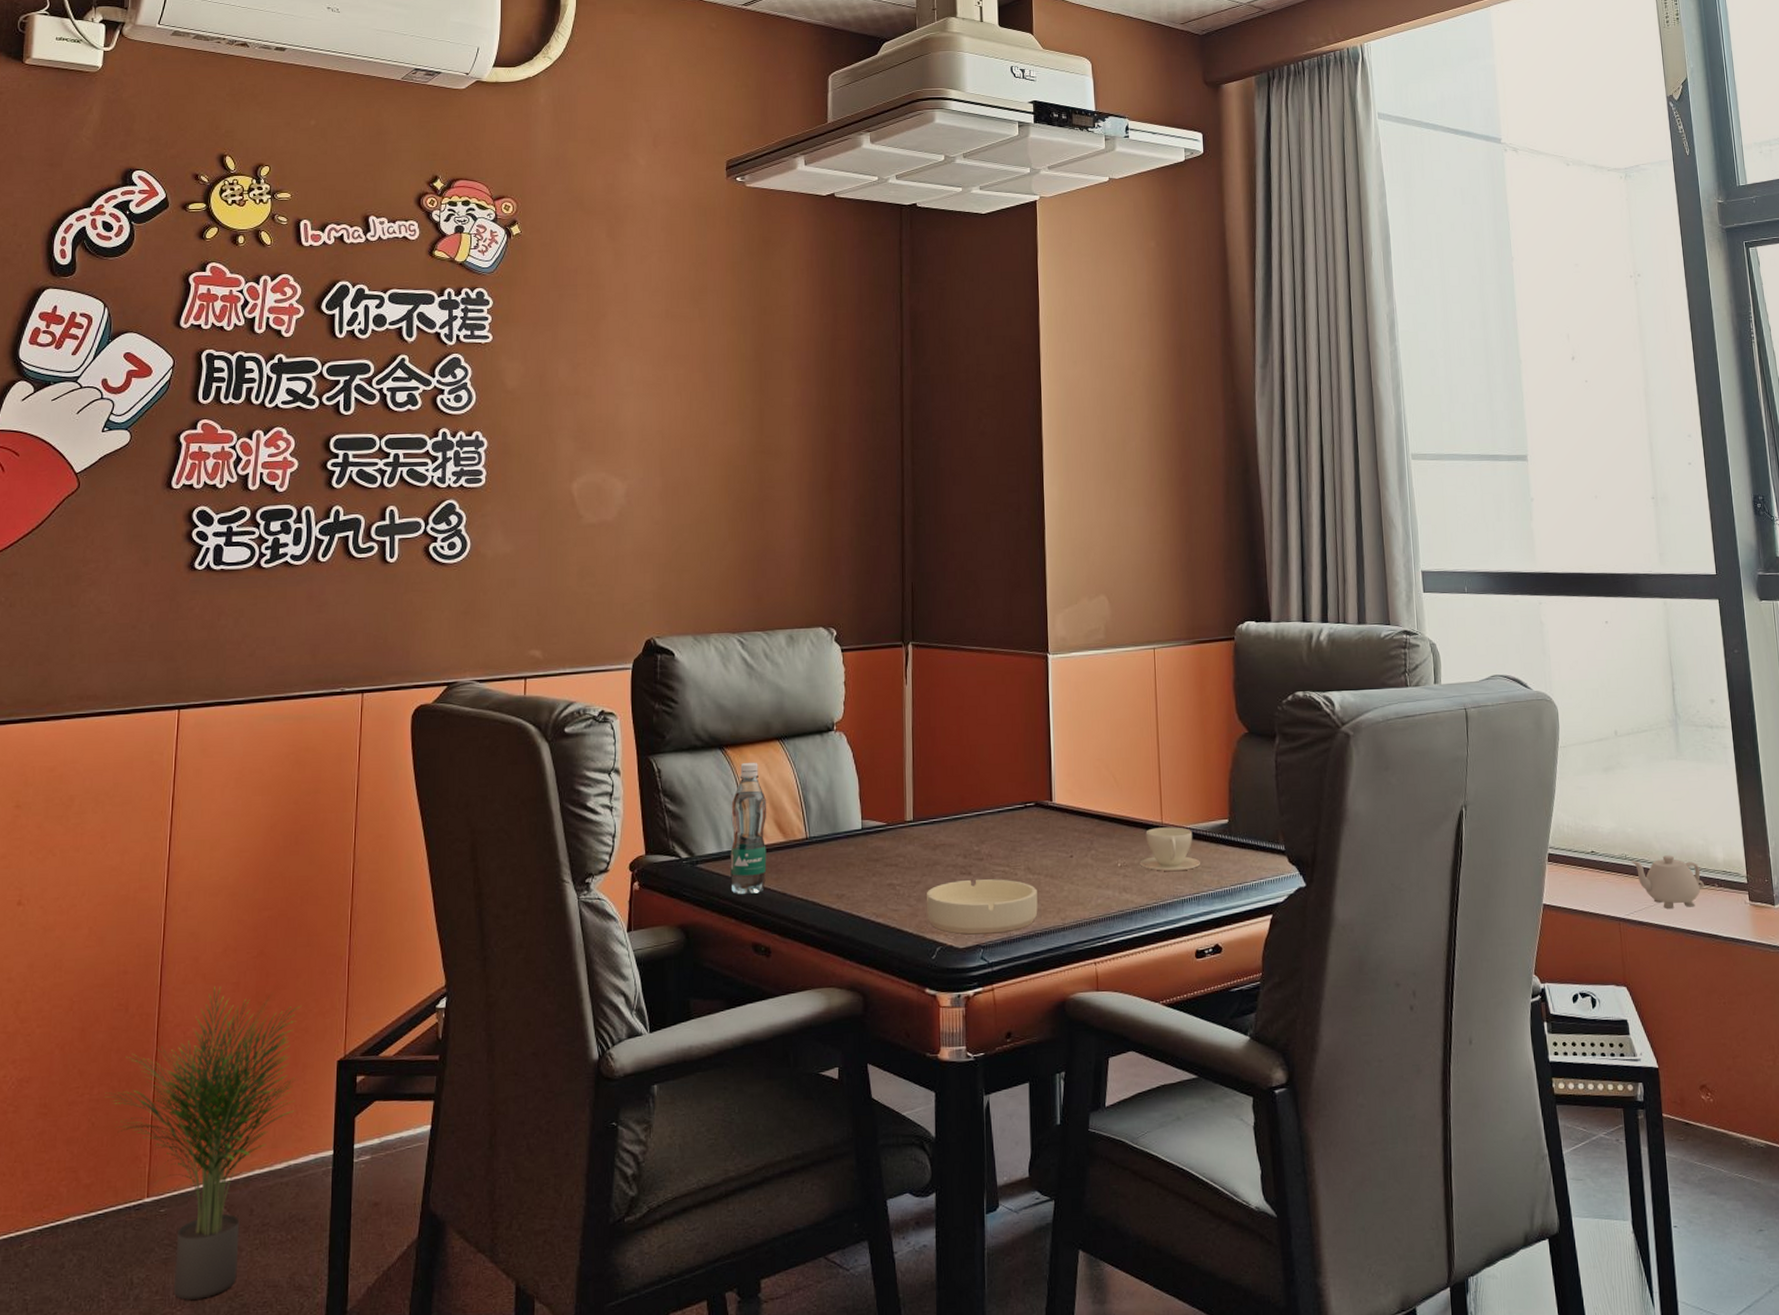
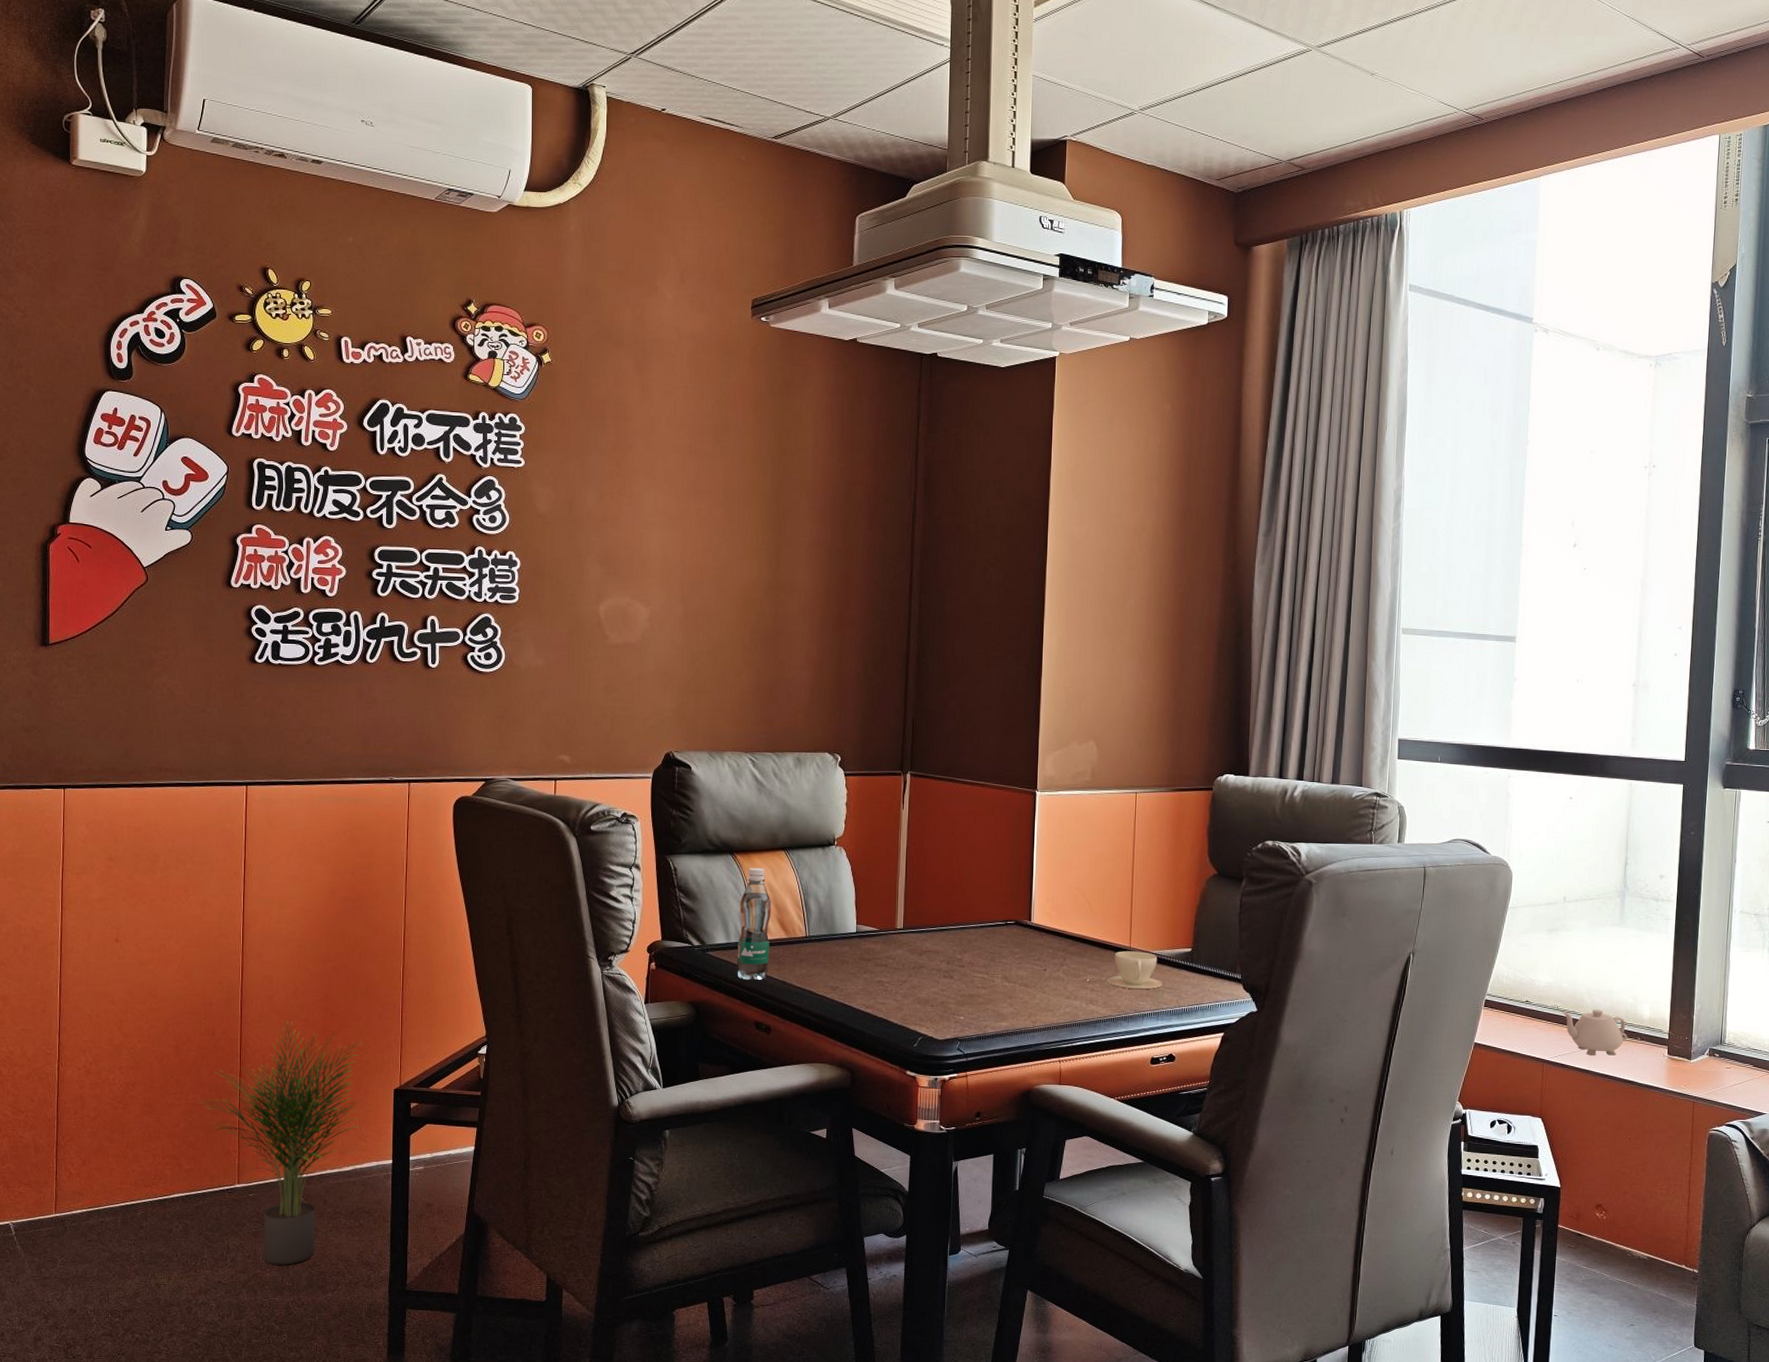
ashtray: present [926,879,1038,935] -> none [911,982,1012,1031]

